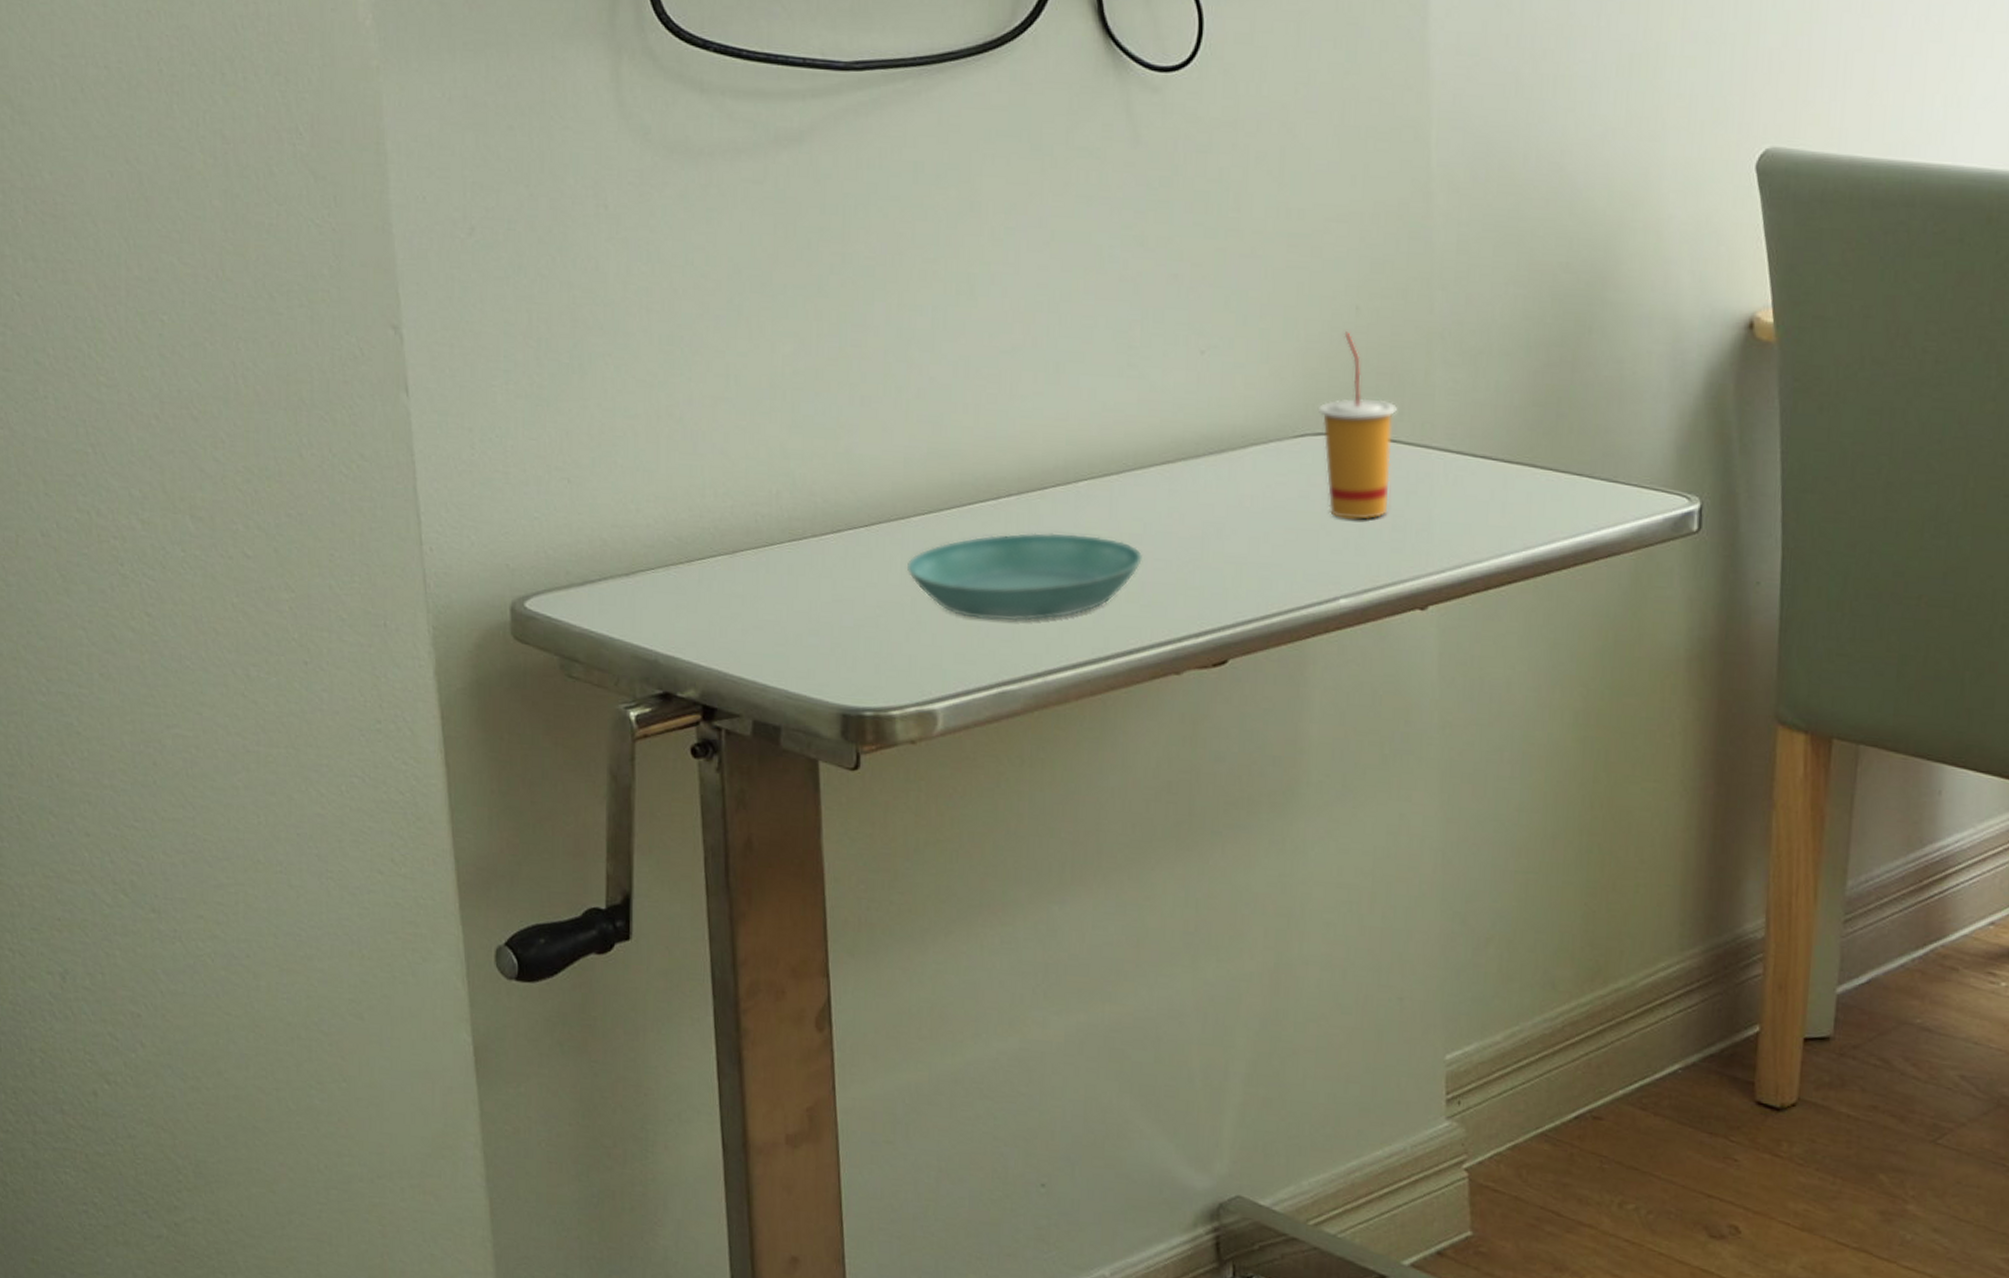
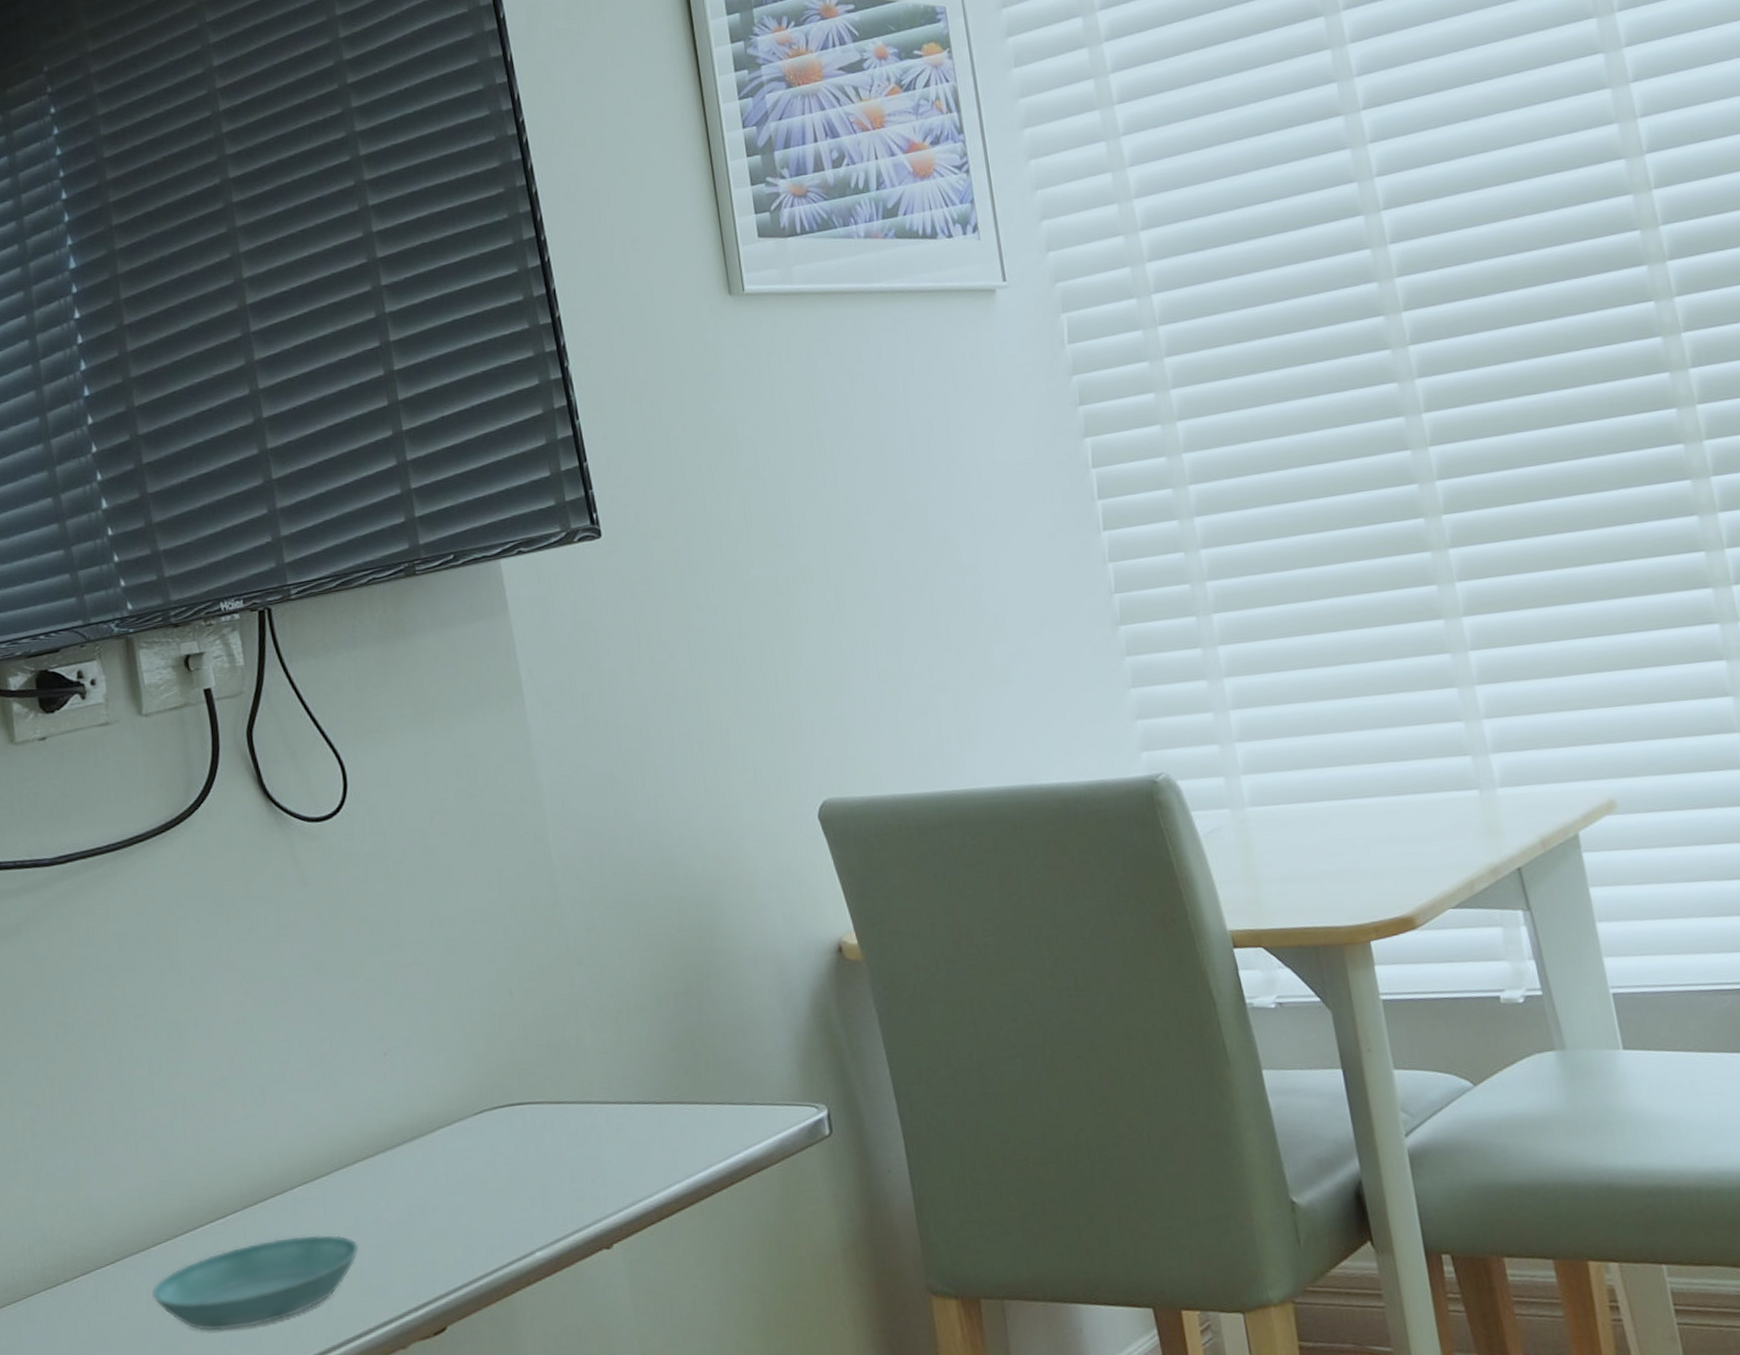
drinking cup: present [1319,332,1397,520] -> none [491,1014,564,1179]

